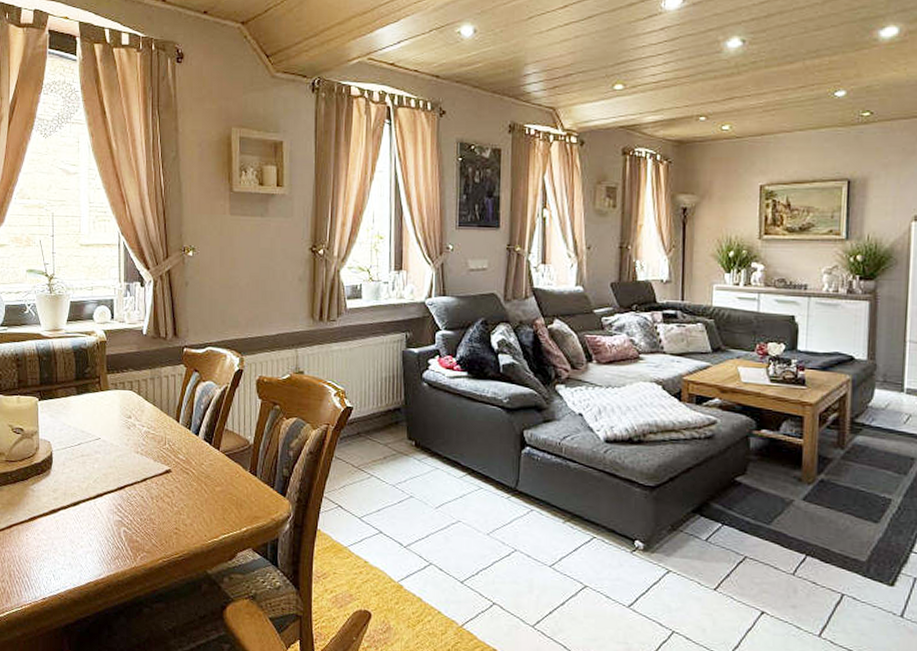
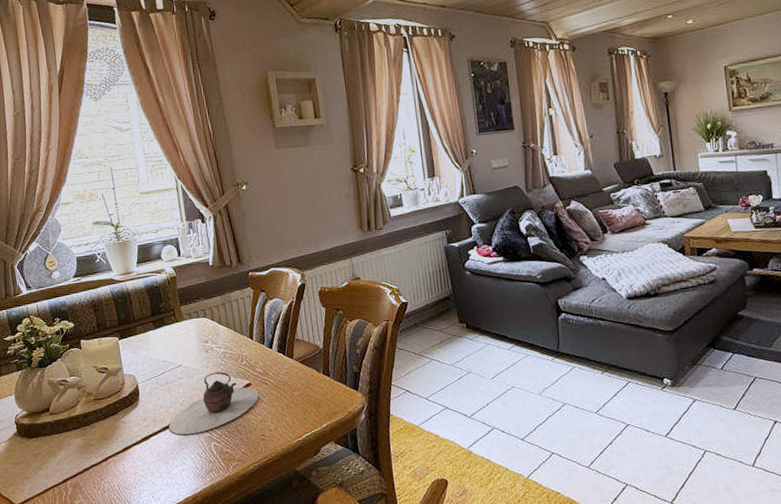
teapot: none [79,452,178,515] -> present [169,372,259,435]

